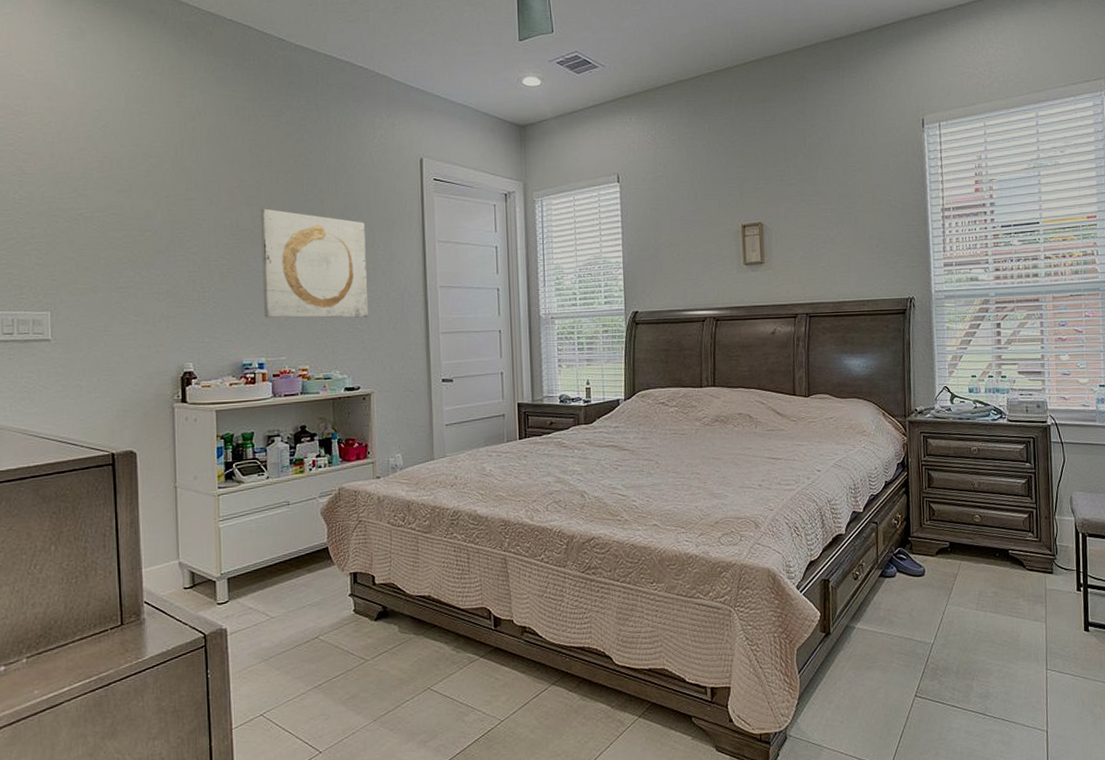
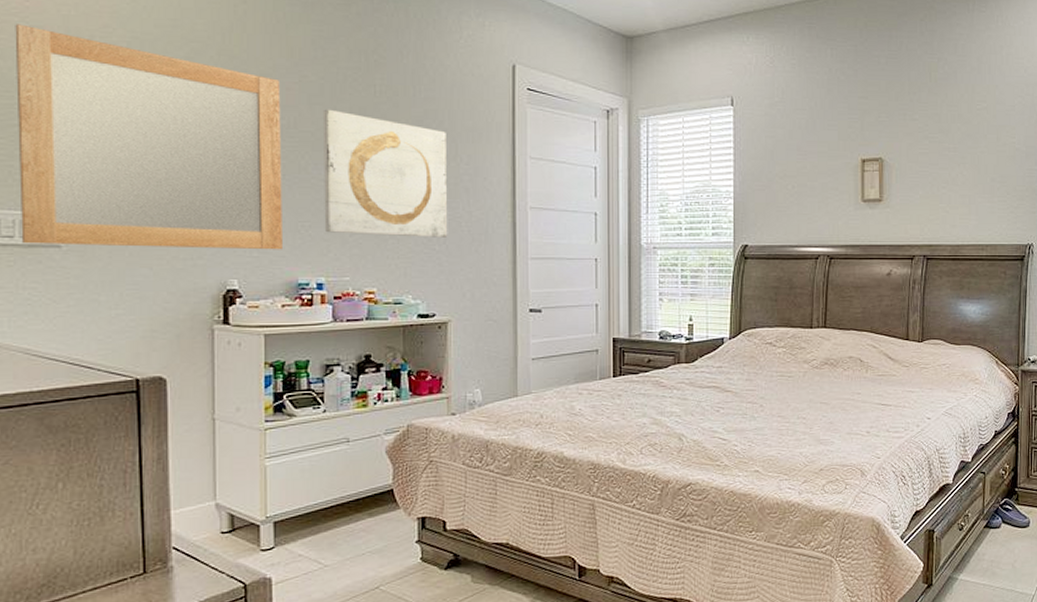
home mirror: none [11,152,229,339] -> present [15,24,282,250]

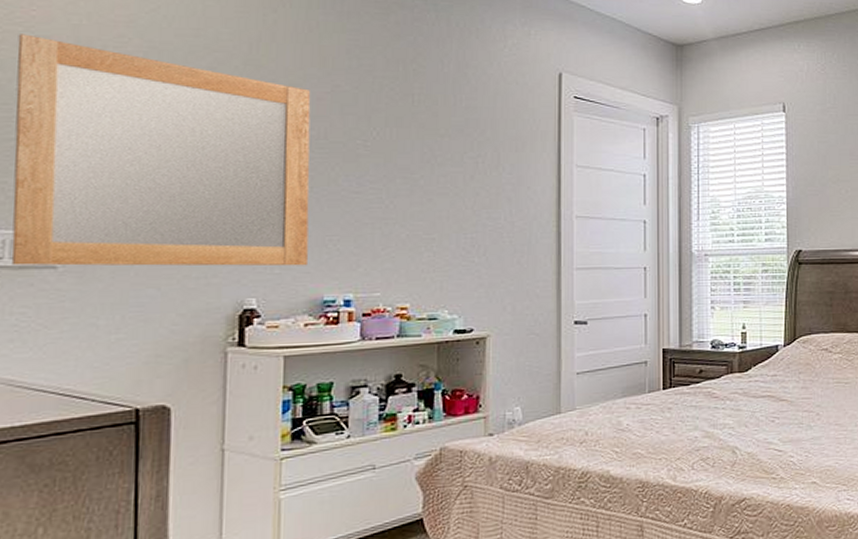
wall art: present [322,109,448,237] -> none [354,119,489,249]

